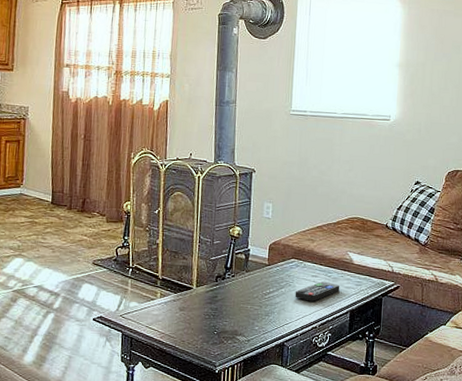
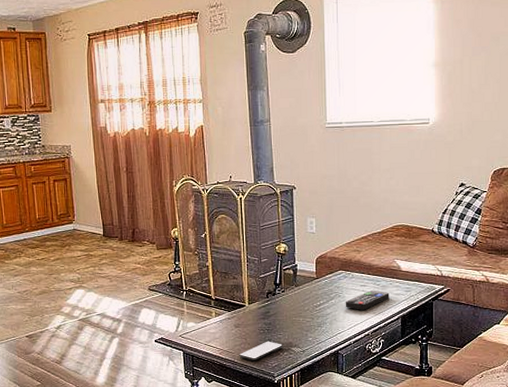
smartphone: none [181,327,228,347] -> present [239,341,283,360]

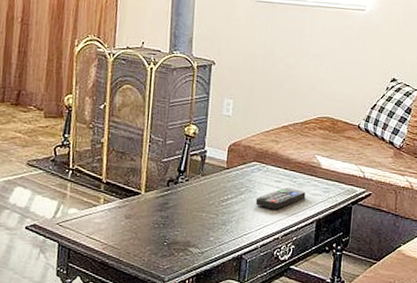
smartphone: present [239,341,283,360] -> none [125,237,179,260]

